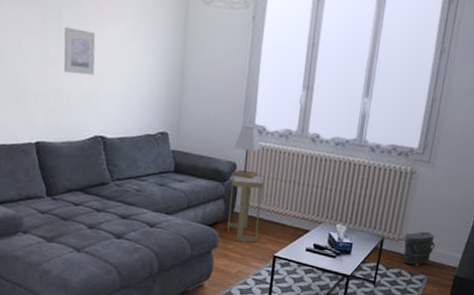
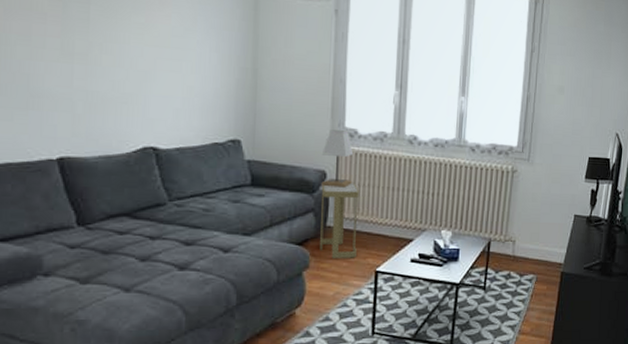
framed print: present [63,26,96,75] -> none [93,14,140,74]
bag: present [403,231,436,266] -> none [510,230,541,266]

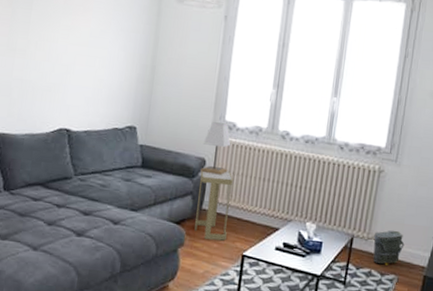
bag: none [510,230,541,266] -> present [373,230,405,265]

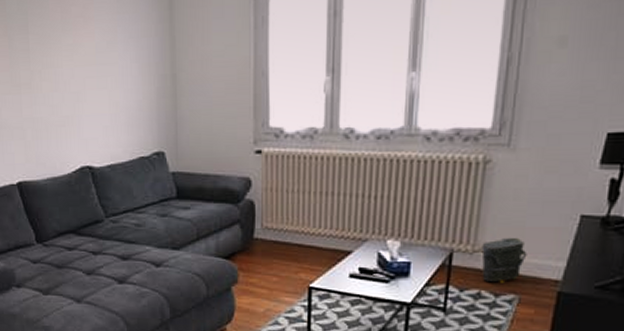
side table: present [194,170,233,241] -> none [246,189,288,273]
lamp: present [200,122,231,175] -> none [246,131,280,196]

